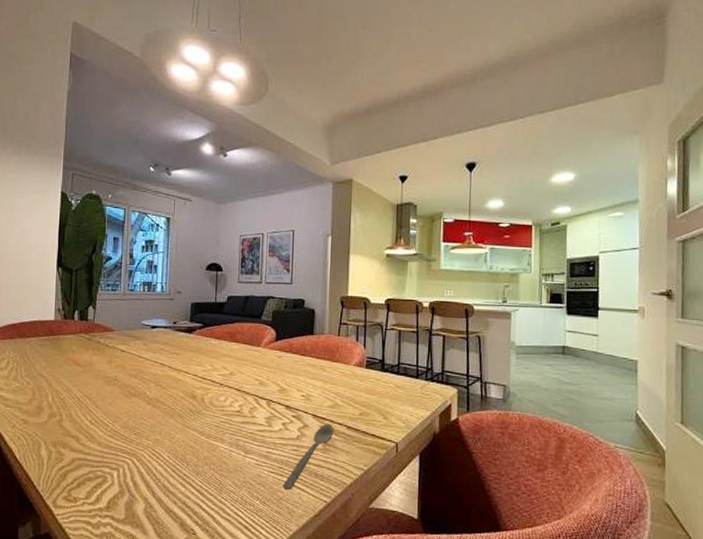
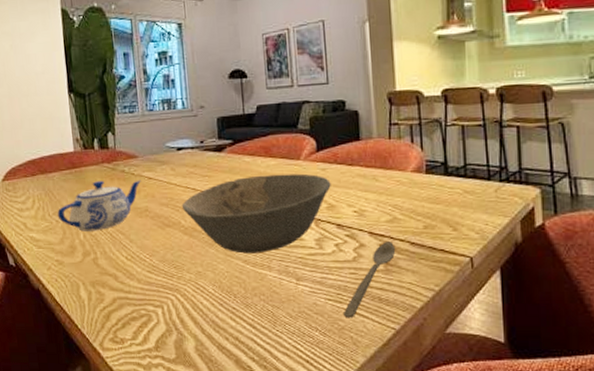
teapot: none [29,349,115,395] -> present [57,180,142,232]
bowl: none [149,357,285,427] -> present [181,173,331,254]

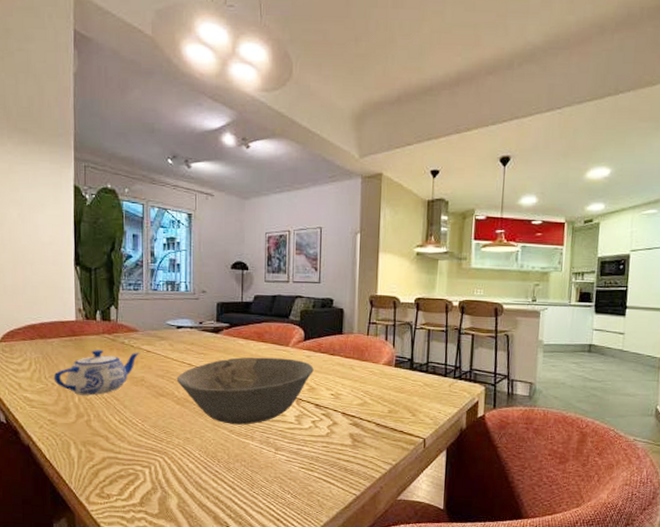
spoon: present [342,242,396,318] -> none [313,422,363,484]

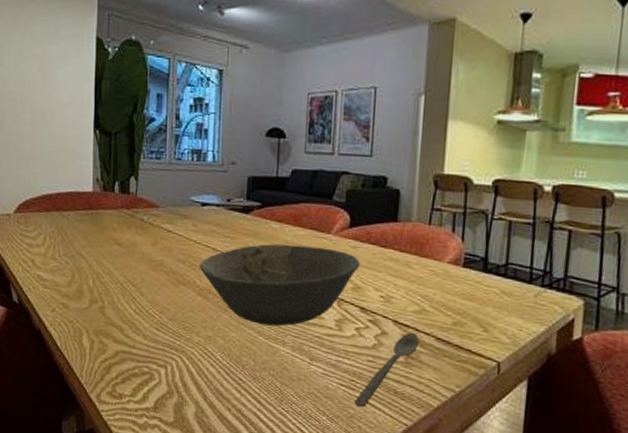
teapot: present [53,350,140,396] -> none [68,226,160,279]
spoon: none [313,422,363,484] -> present [354,333,420,407]

